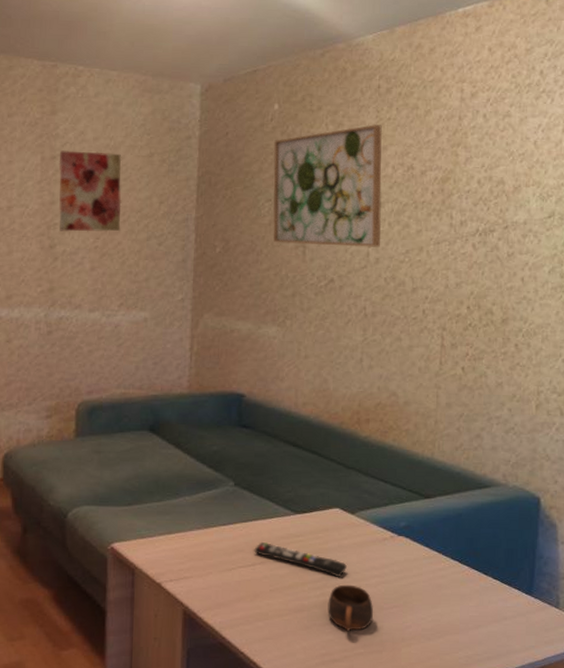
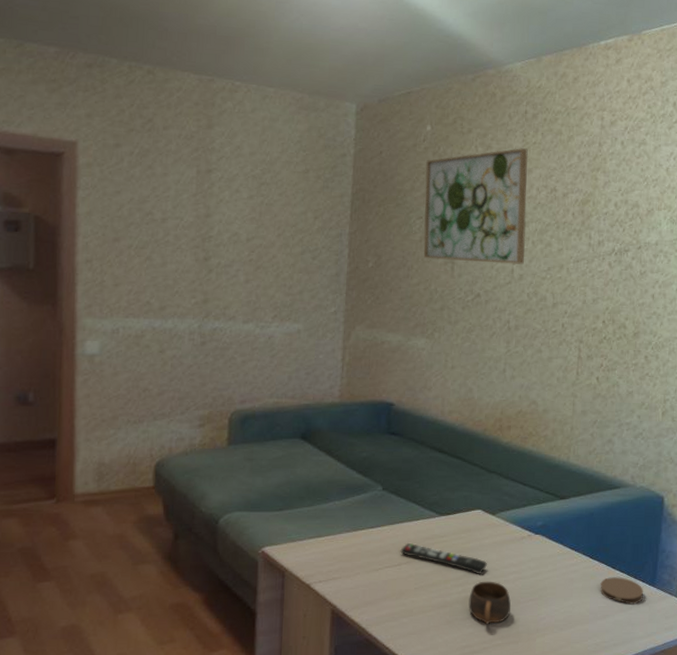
wall art: present [58,150,122,232] -> none [214,164,278,245]
coaster: none [471,583,519,615] -> present [600,576,643,605]

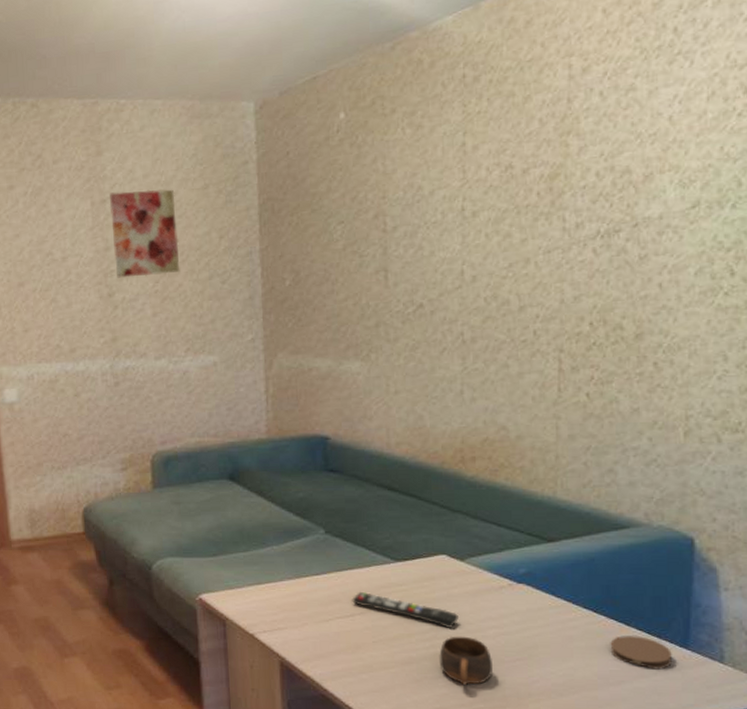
wall art: none [214,164,278,245] -> present [109,189,180,278]
wall art: present [423,148,529,265] -> none [341,121,477,269]

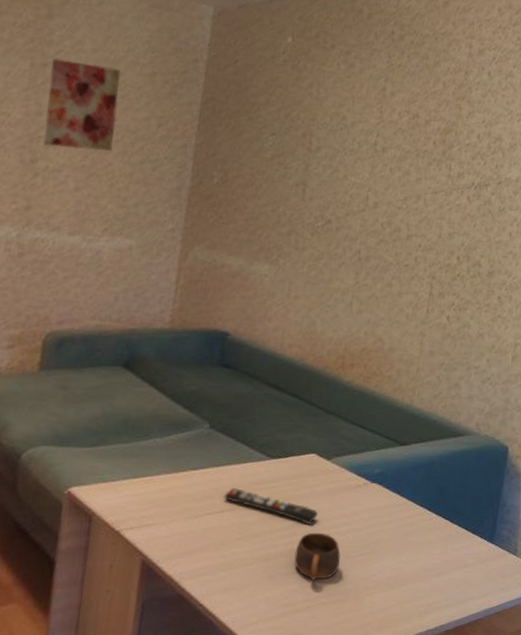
coaster: present [610,634,672,670] -> none [436,530,481,562]

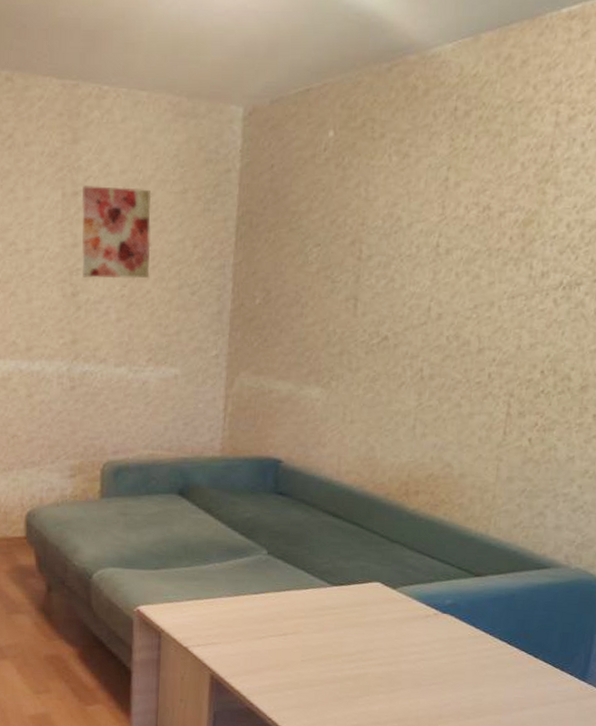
remote control: present [224,488,319,526] -> none [286,613,386,653]
cup: present [294,532,341,581] -> none [361,659,410,705]

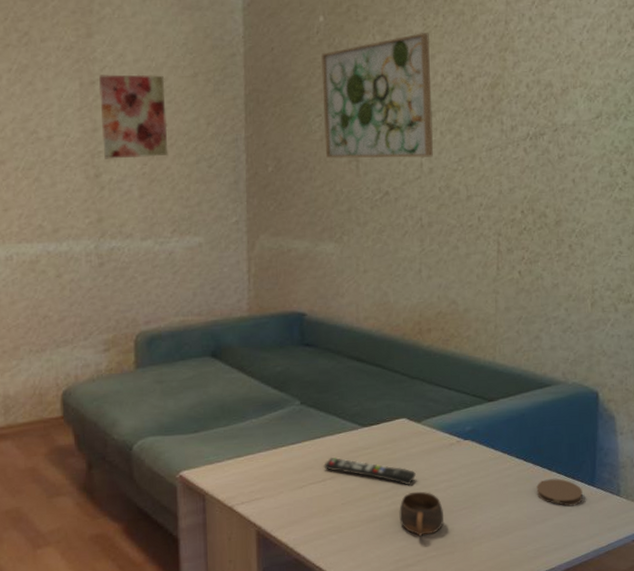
remote control: none [286,613,386,653] -> present [323,458,417,486]
wall art: none [320,155,457,301] -> present [320,33,434,159]
cup: none [361,659,410,705] -> present [399,491,443,537]
coaster: none [517,666,571,699] -> present [536,478,583,507]

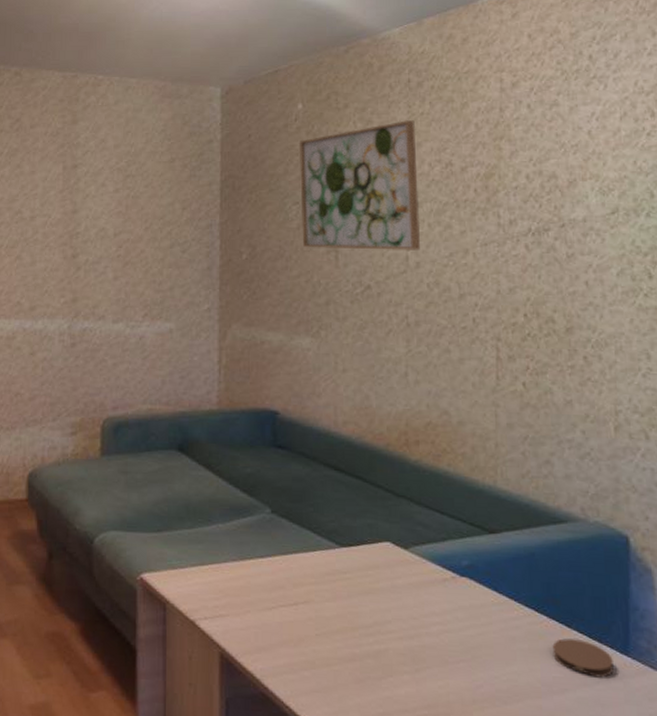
wall art: present [98,74,168,159] -> none [80,159,144,241]
remote control: present [323,458,417,486] -> none [296,578,404,624]
cup: present [399,491,443,537] -> none [383,631,436,688]

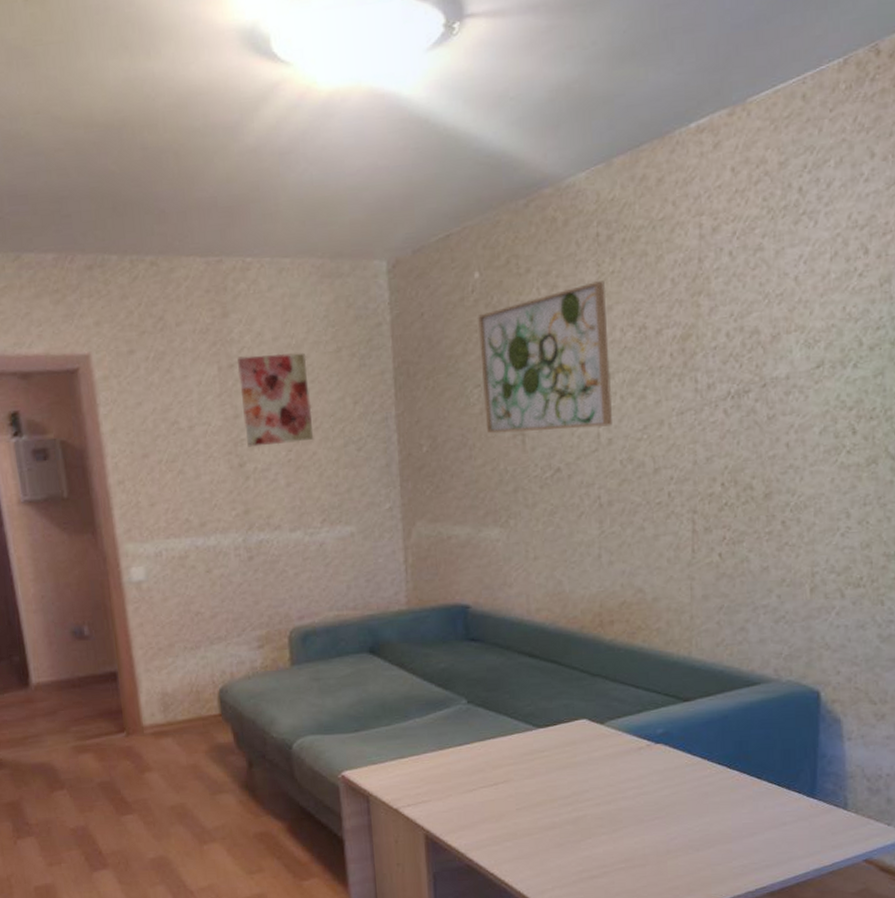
wall art: none [80,159,144,241] -> present [237,352,314,447]
coaster: present [552,638,614,678] -> none [743,787,800,820]

